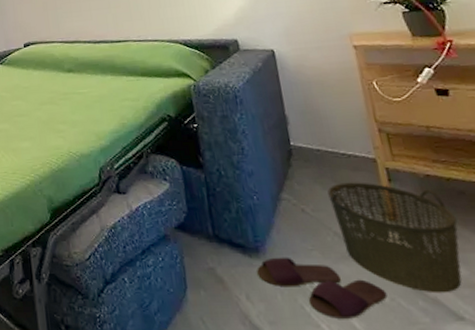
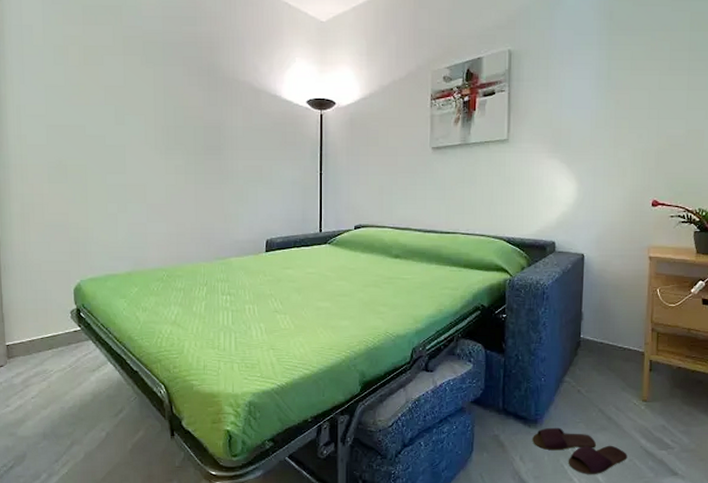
basket: present [327,182,462,293] -> none [601,370,692,456]

